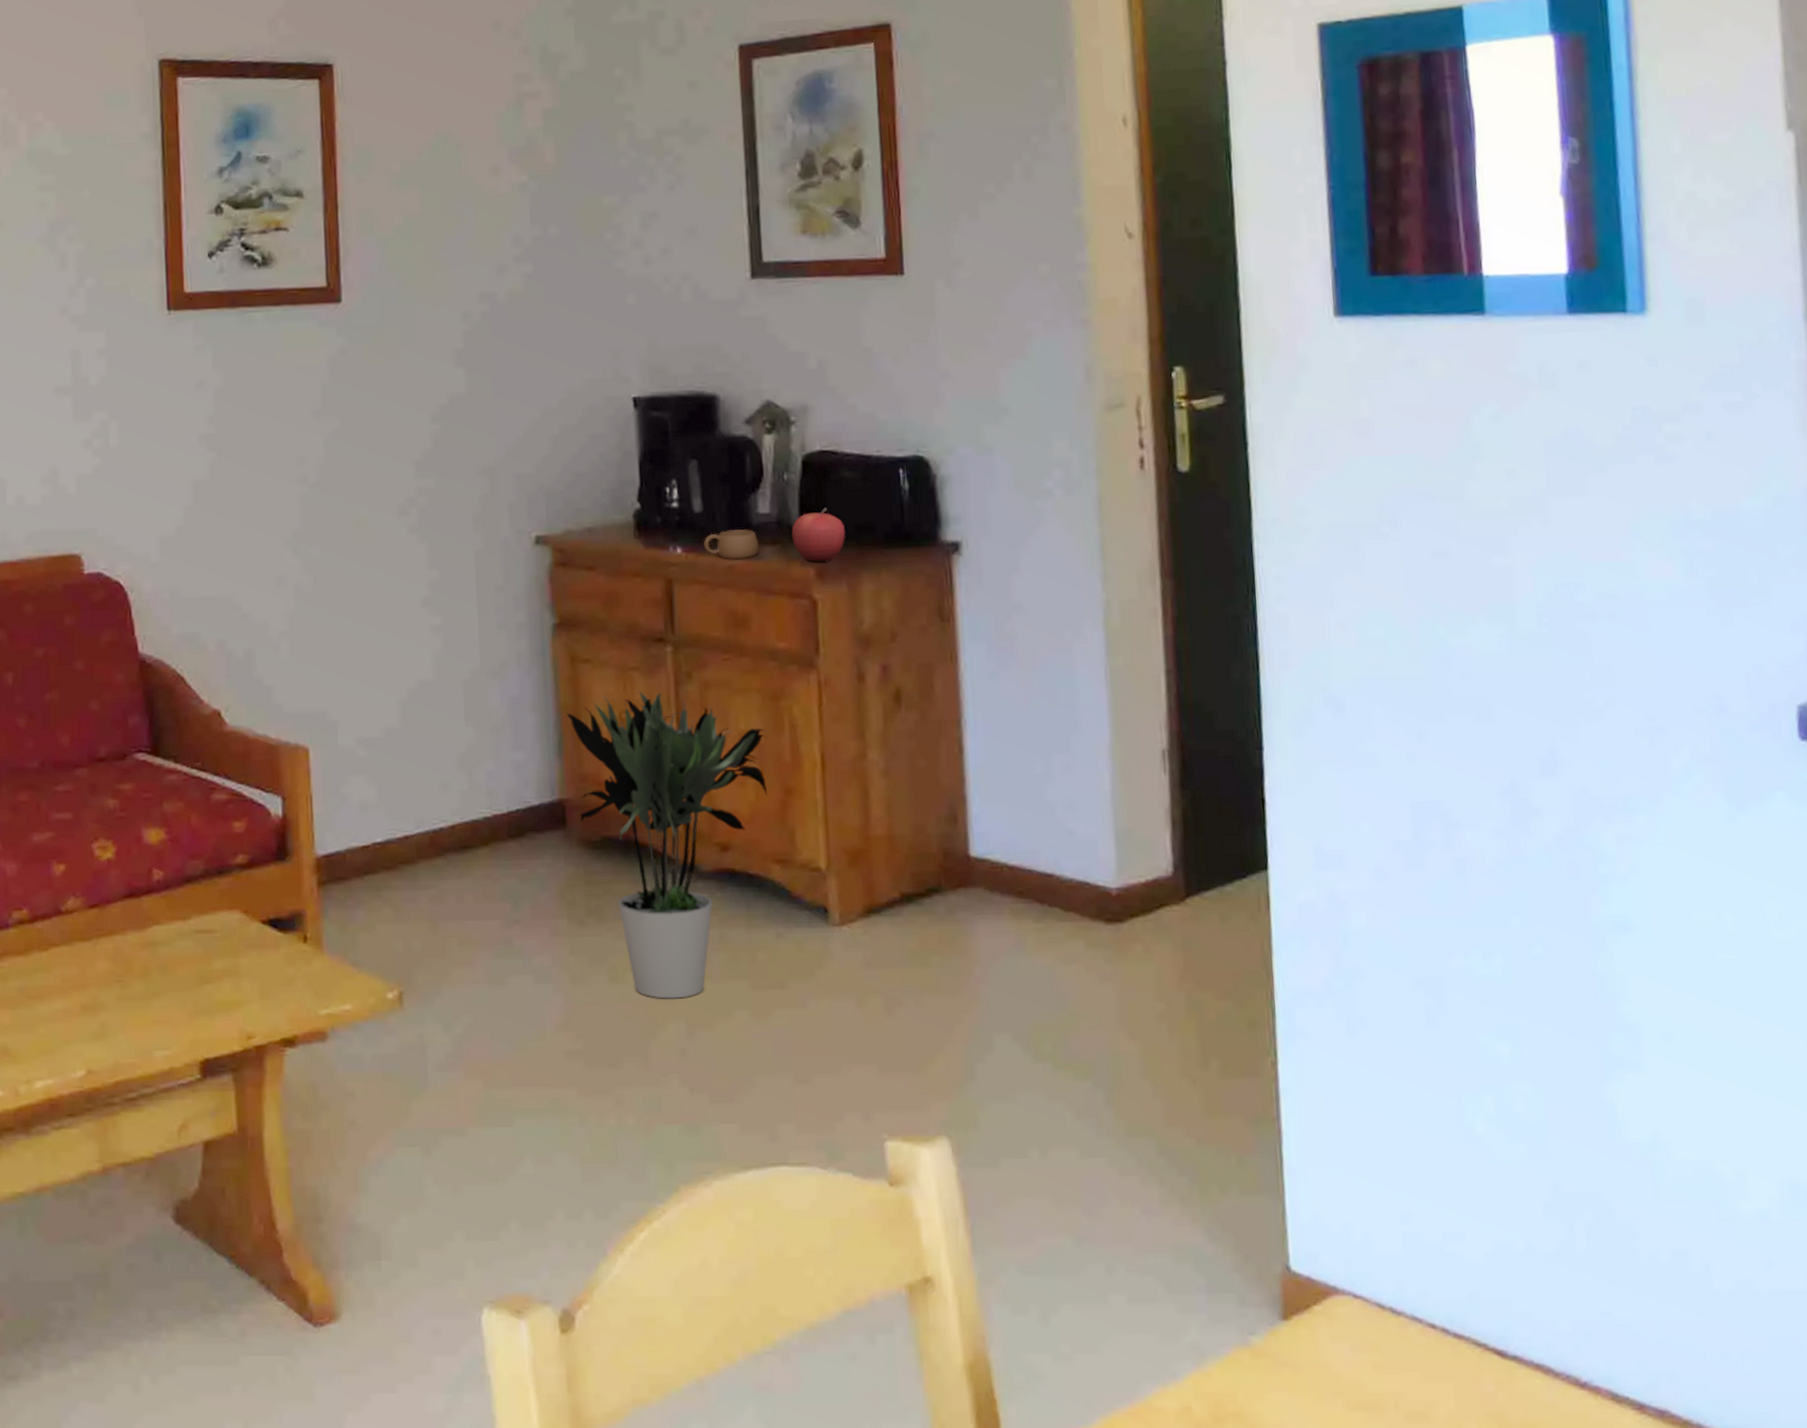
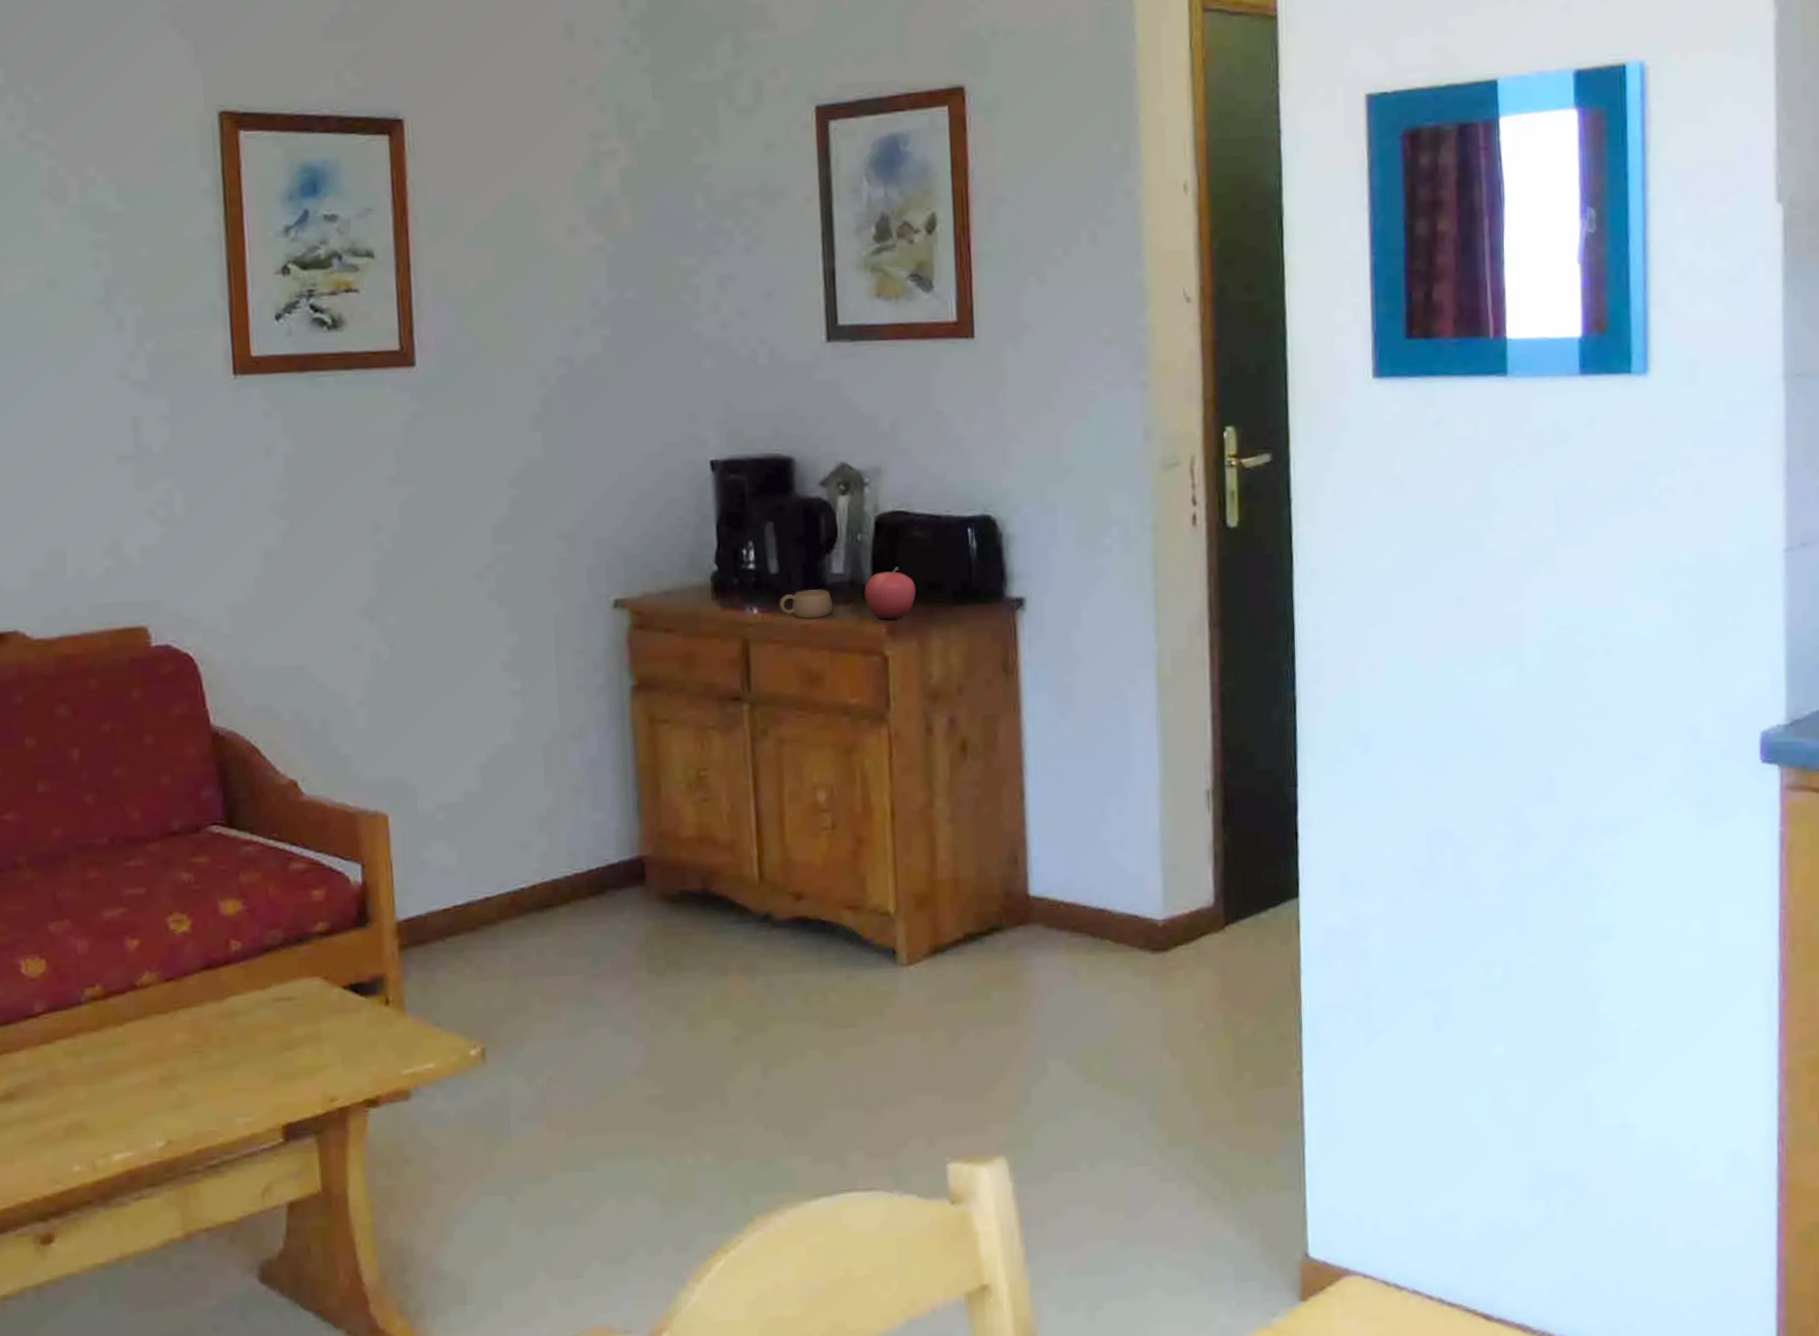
potted plant: present [567,692,768,999] -> none [646,749,841,1043]

